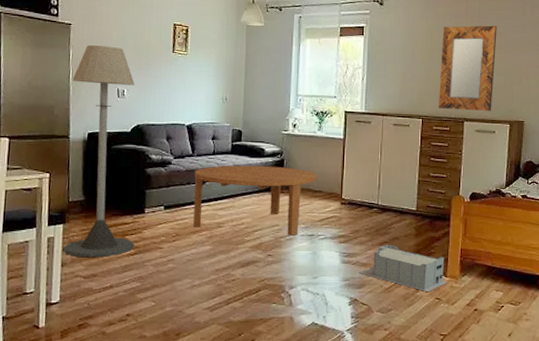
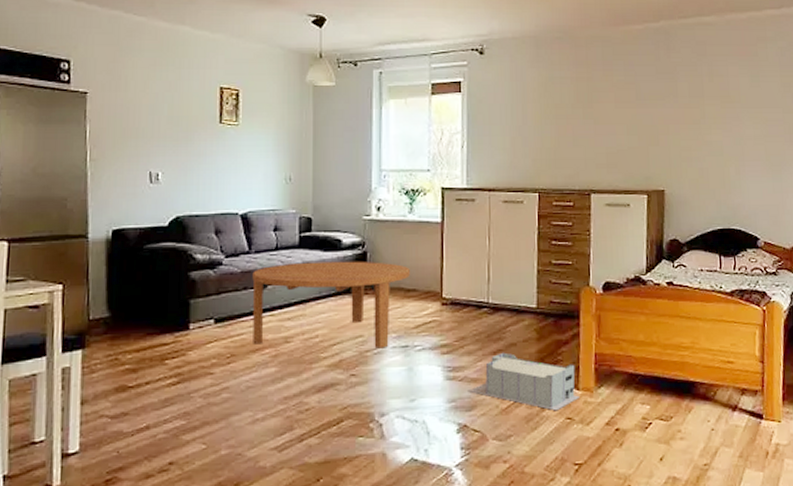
floor lamp: present [64,45,135,258] -> none [83,118,177,392]
home mirror: present [438,25,497,111] -> none [557,74,626,180]

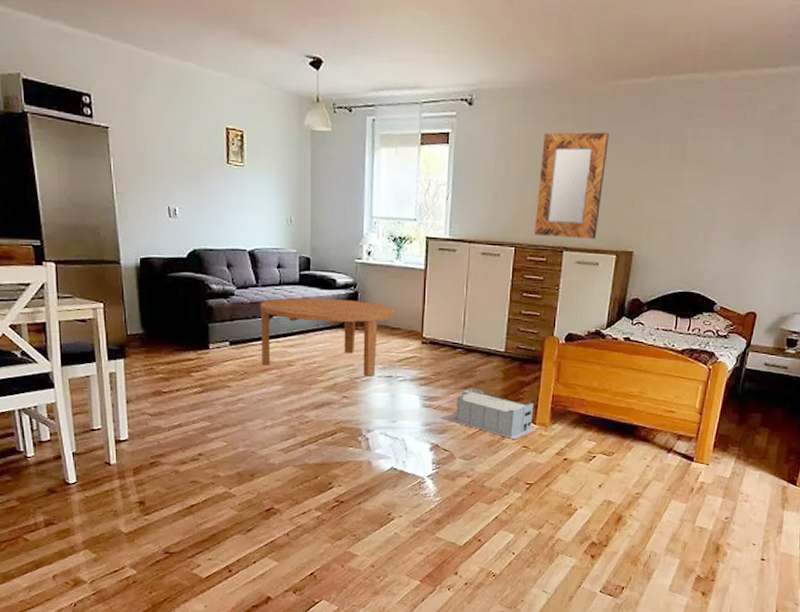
home mirror: none [557,74,626,180] -> present [533,132,609,239]

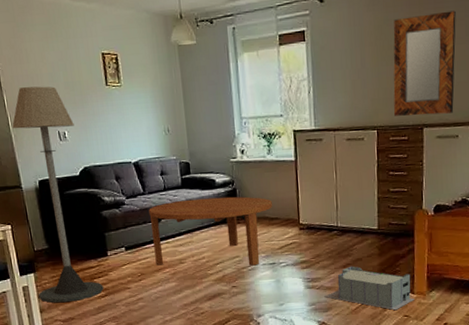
floor lamp: none [117,154,201,395] -> present [12,86,104,303]

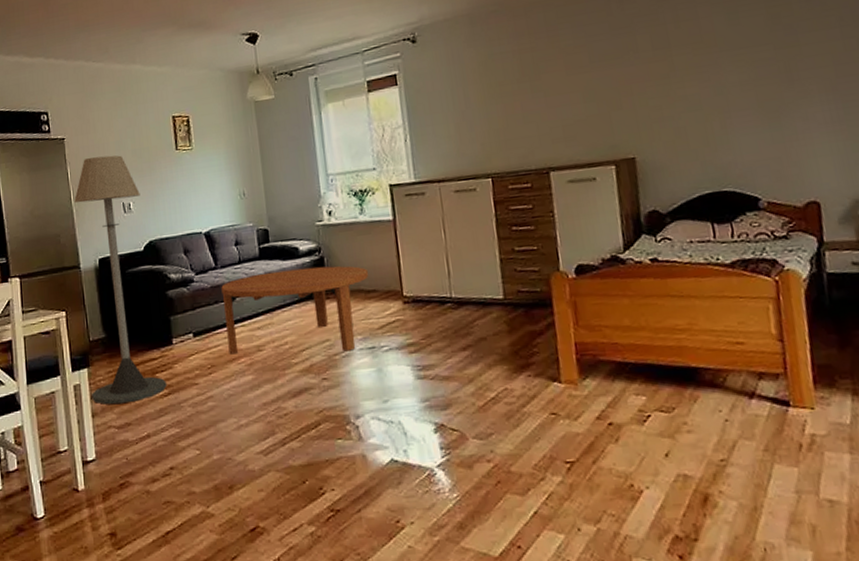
storage bin: present [324,266,414,311] -> none [441,347,563,407]
home mirror: present [393,10,456,116] -> none [500,37,586,161]

